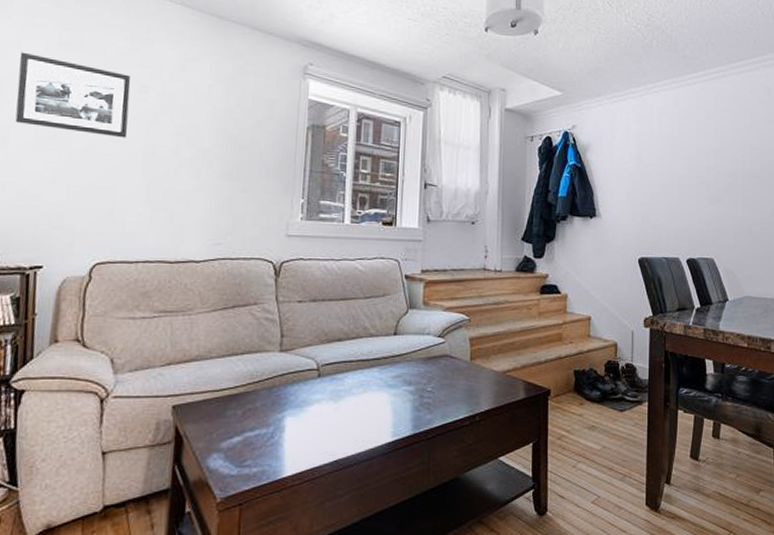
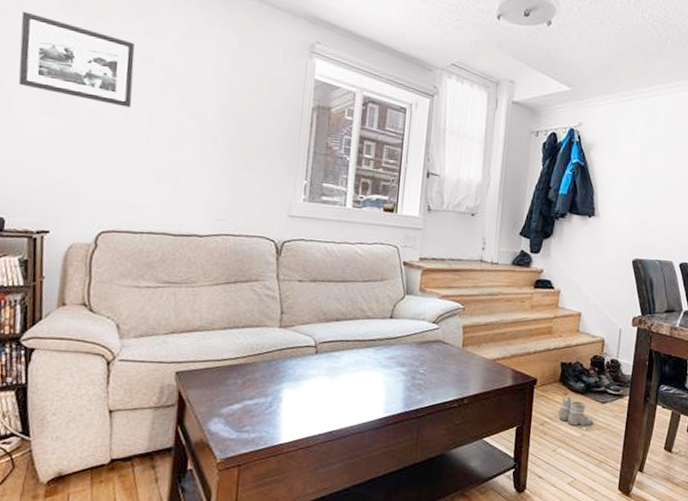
boots: none [575,406,613,439] -> present [558,395,593,427]

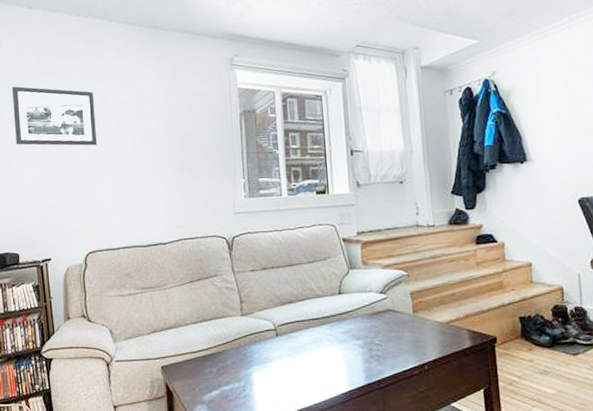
boots: present [558,395,593,427] -> none [526,351,567,383]

